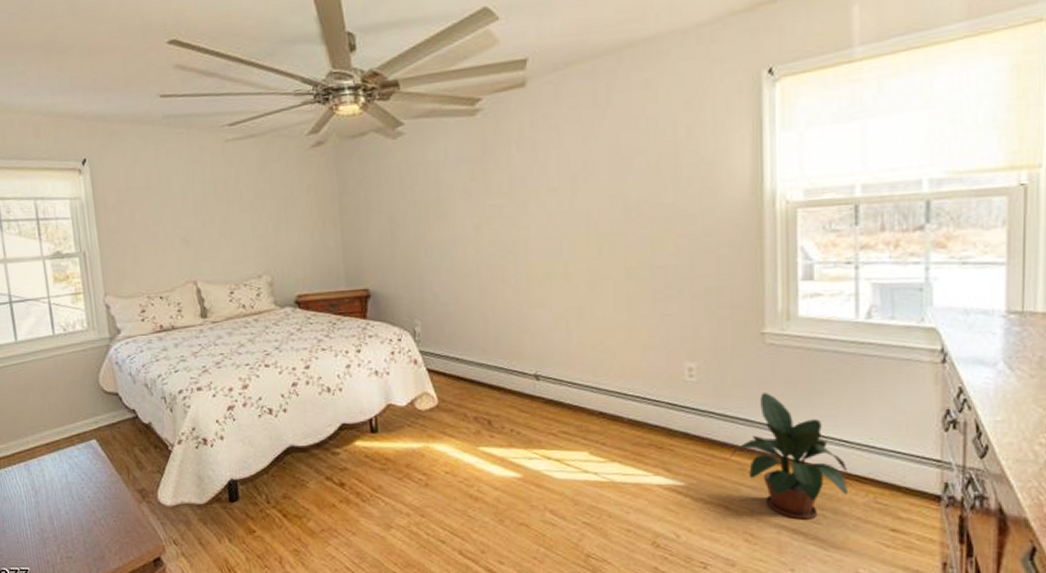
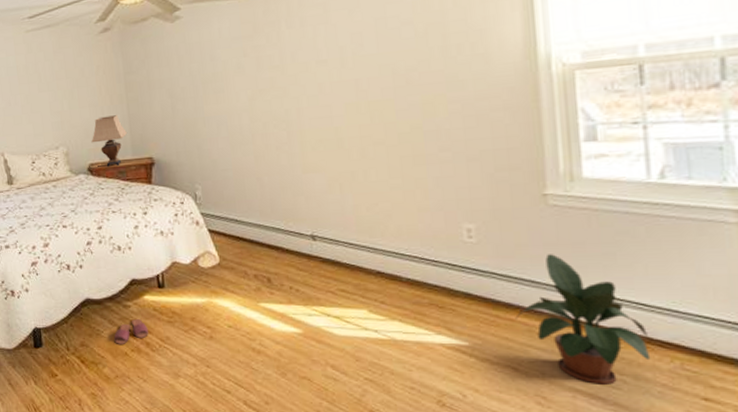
table lamp: none [299,241,342,300] -> present [91,115,128,167]
slippers: none [320,466,359,496] -> present [114,318,149,345]

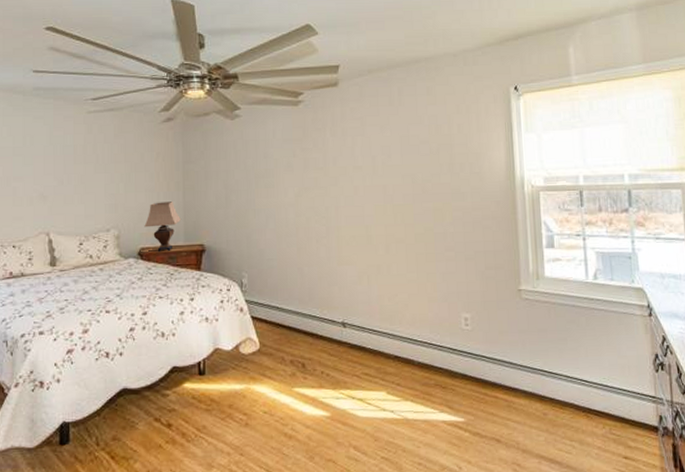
slippers: present [114,318,149,345] -> none [149,407,185,437]
potted plant: present [515,254,651,385] -> none [498,340,591,450]

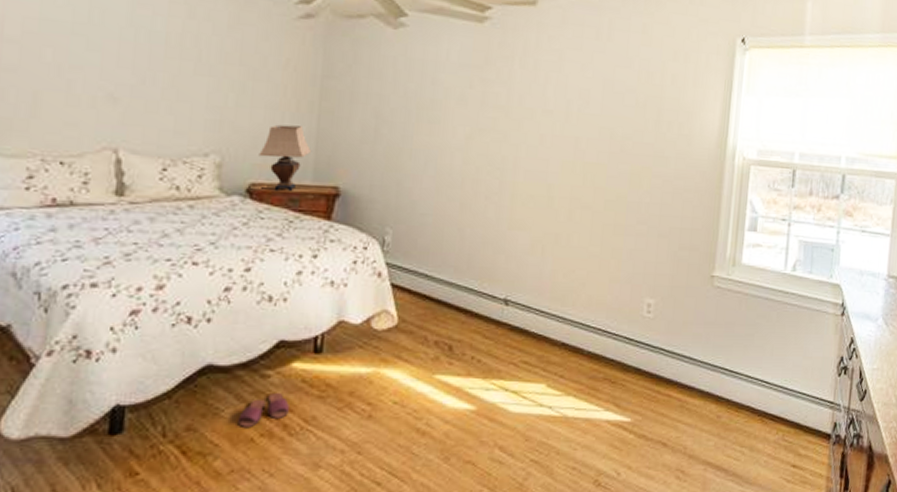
slippers: none [149,407,185,437] -> present [238,392,289,429]

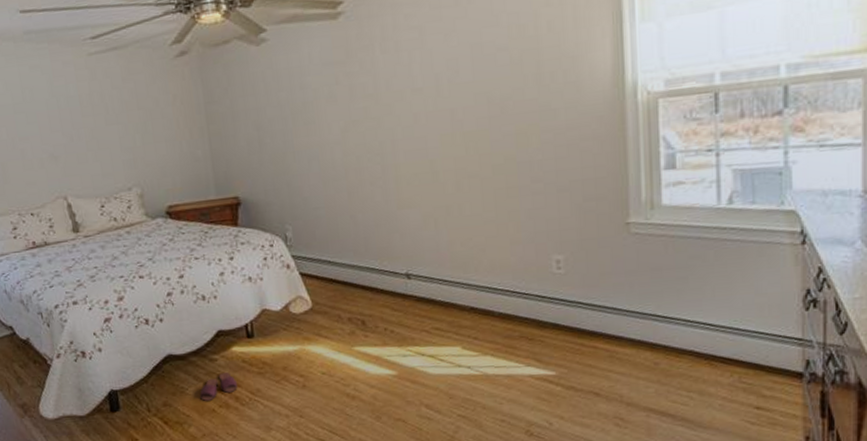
table lamp: present [258,124,312,192] -> none [169,150,211,209]

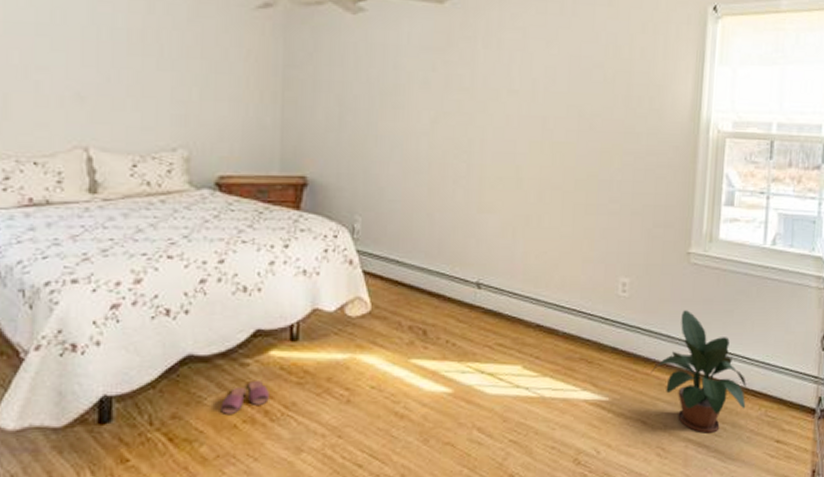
potted plant: none [598,281,714,403] -> present [650,310,746,433]

